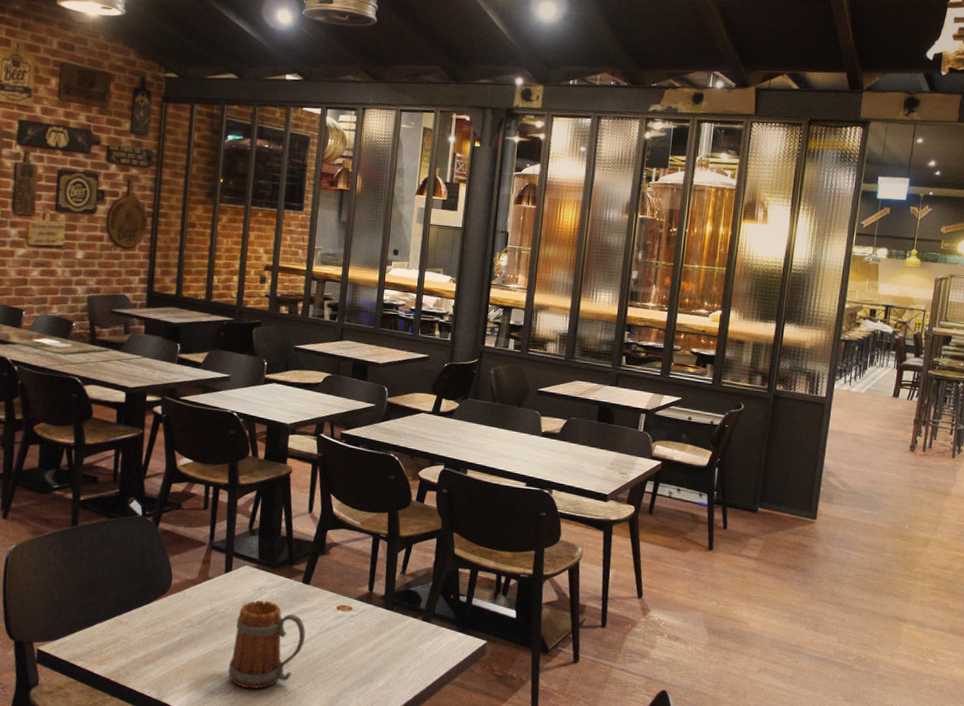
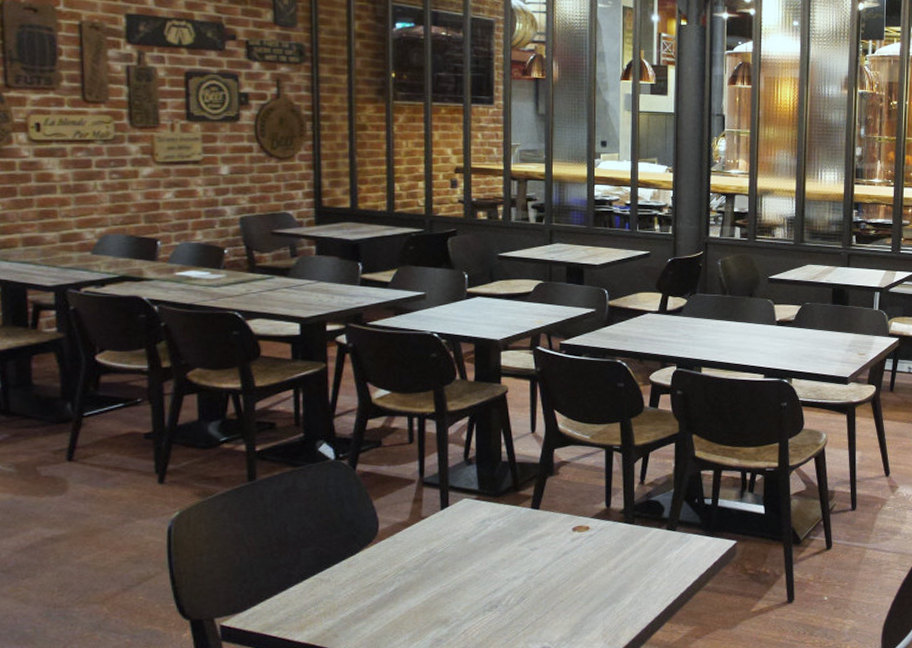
beer mug: present [228,600,306,689] -> none [454,533,541,630]

